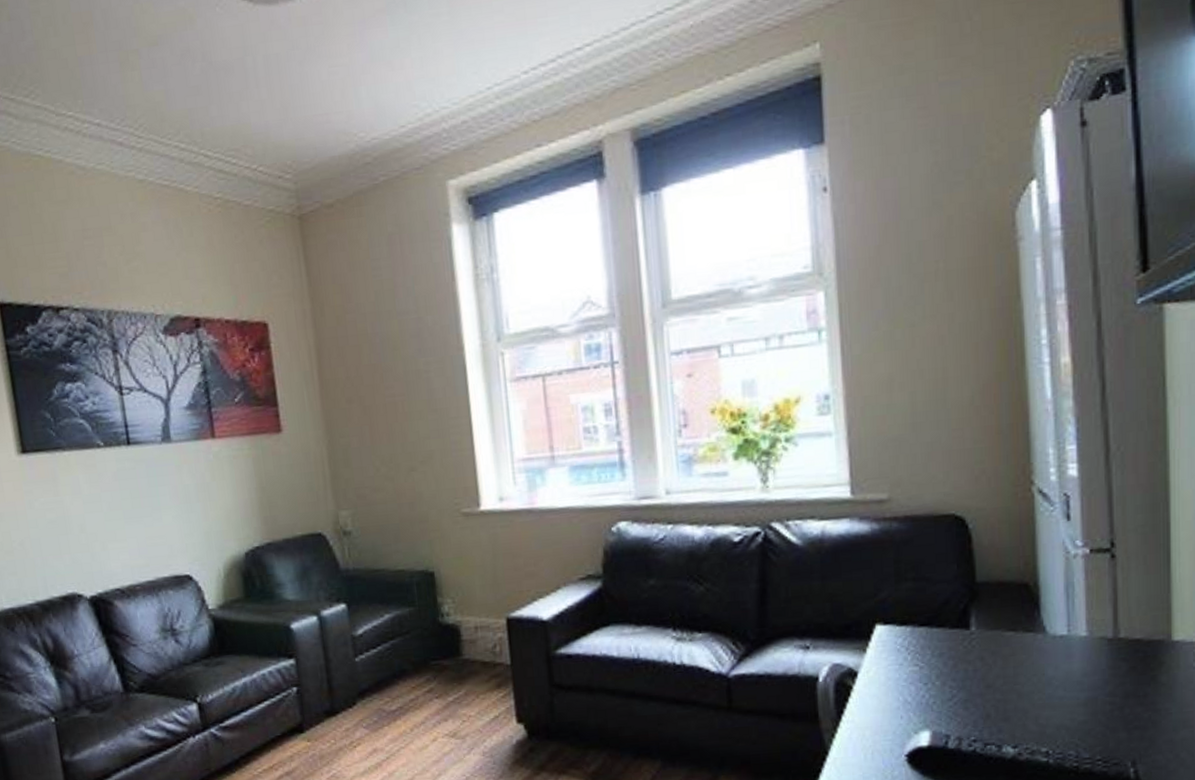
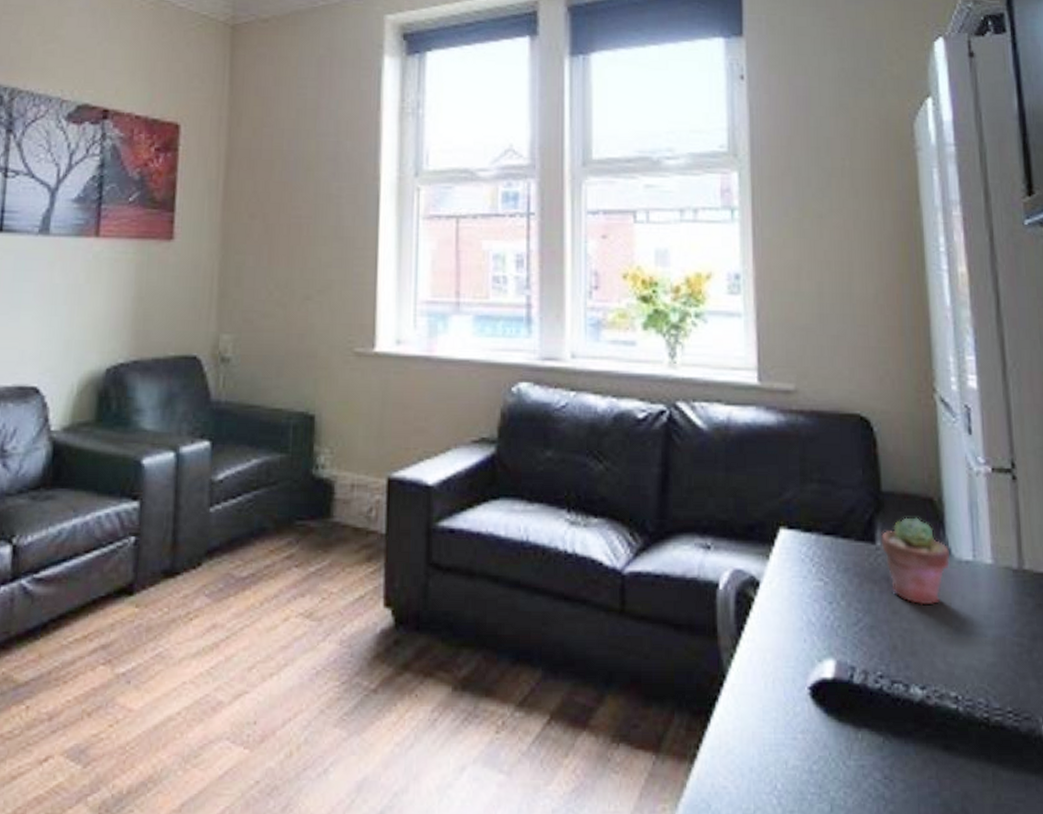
potted succulent: none [975,602,1044,678] -> present [880,517,950,605]

